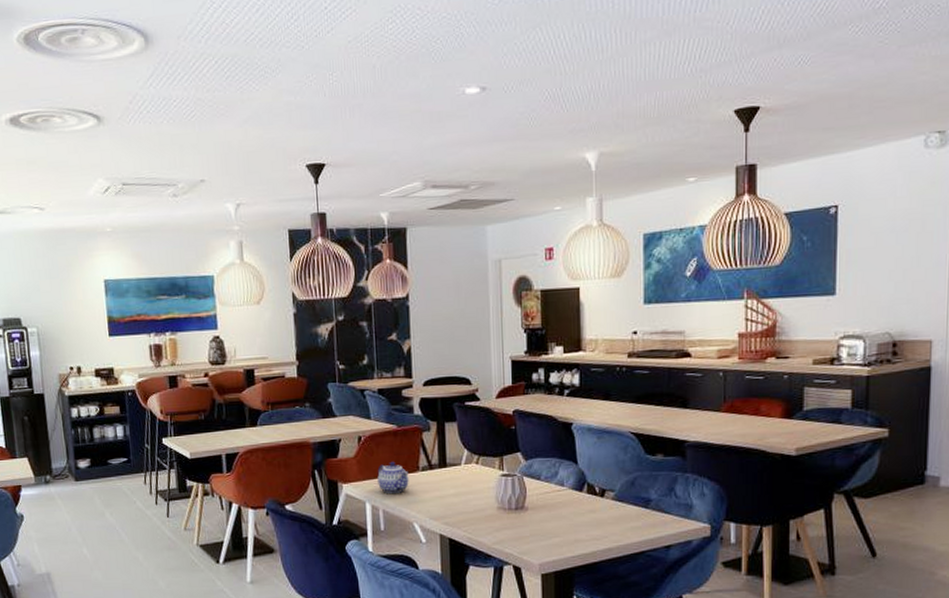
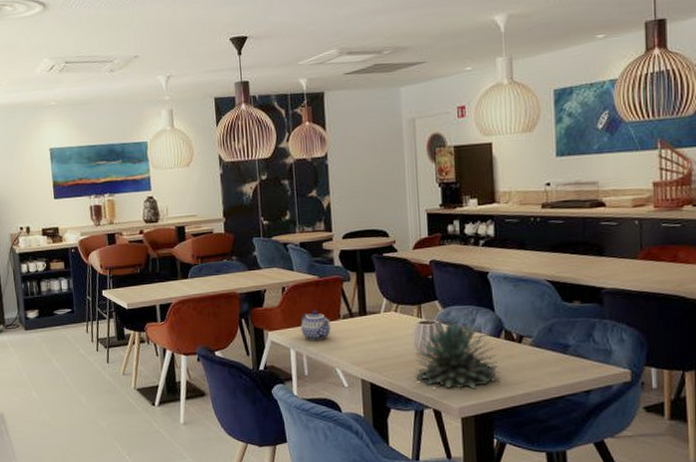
succulent plant: none [495,474,582,546] -> present [415,321,501,390]

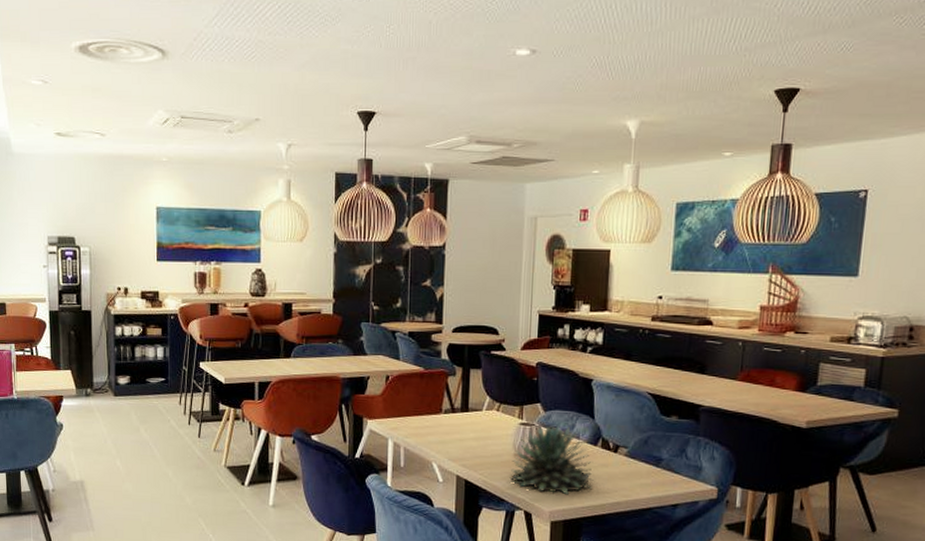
teapot: present [300,310,331,341] -> none [401,402,432,434]

